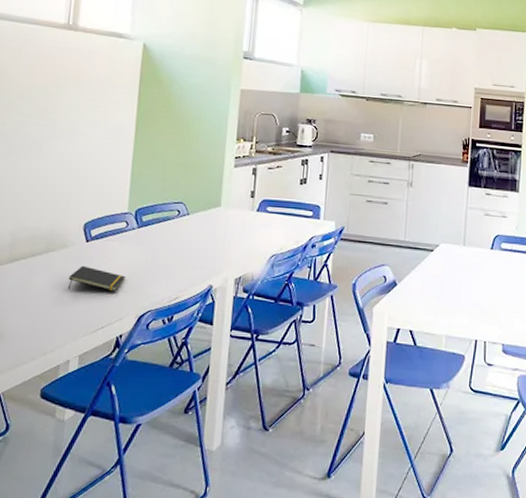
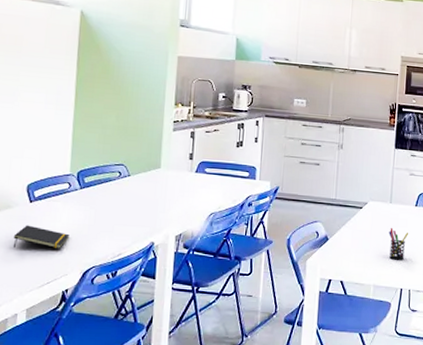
pen holder: none [462,272,484,309] -> present [388,227,409,260]

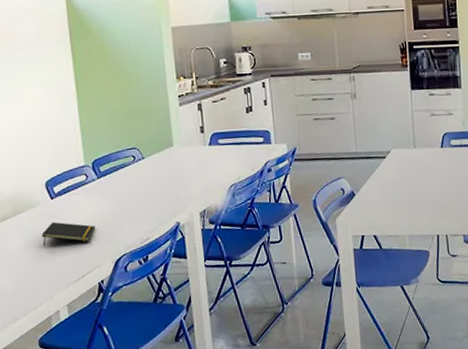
pen holder: present [388,227,409,260] -> none [417,173,438,207]

